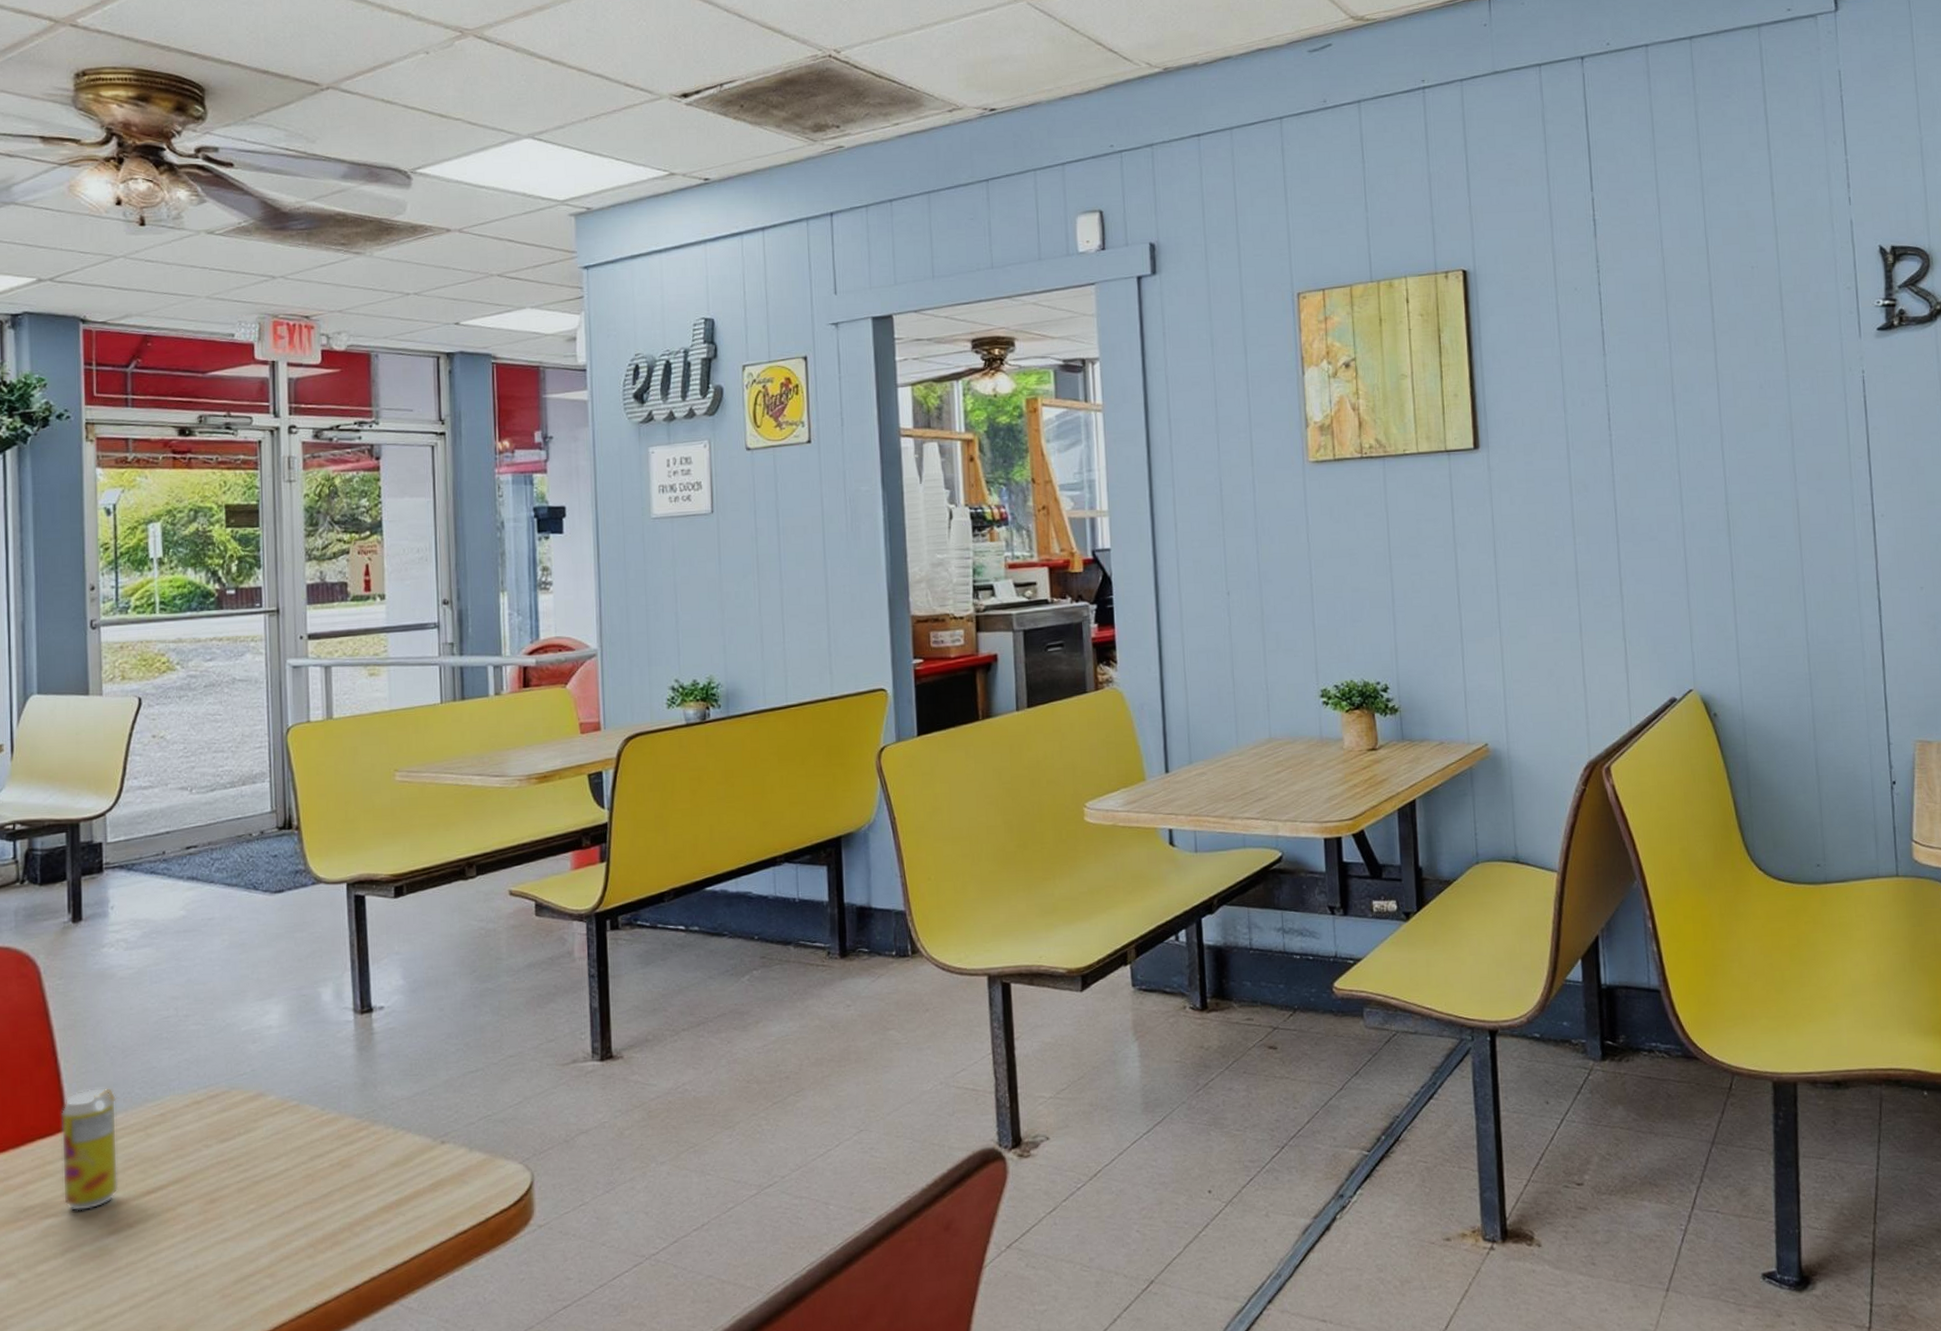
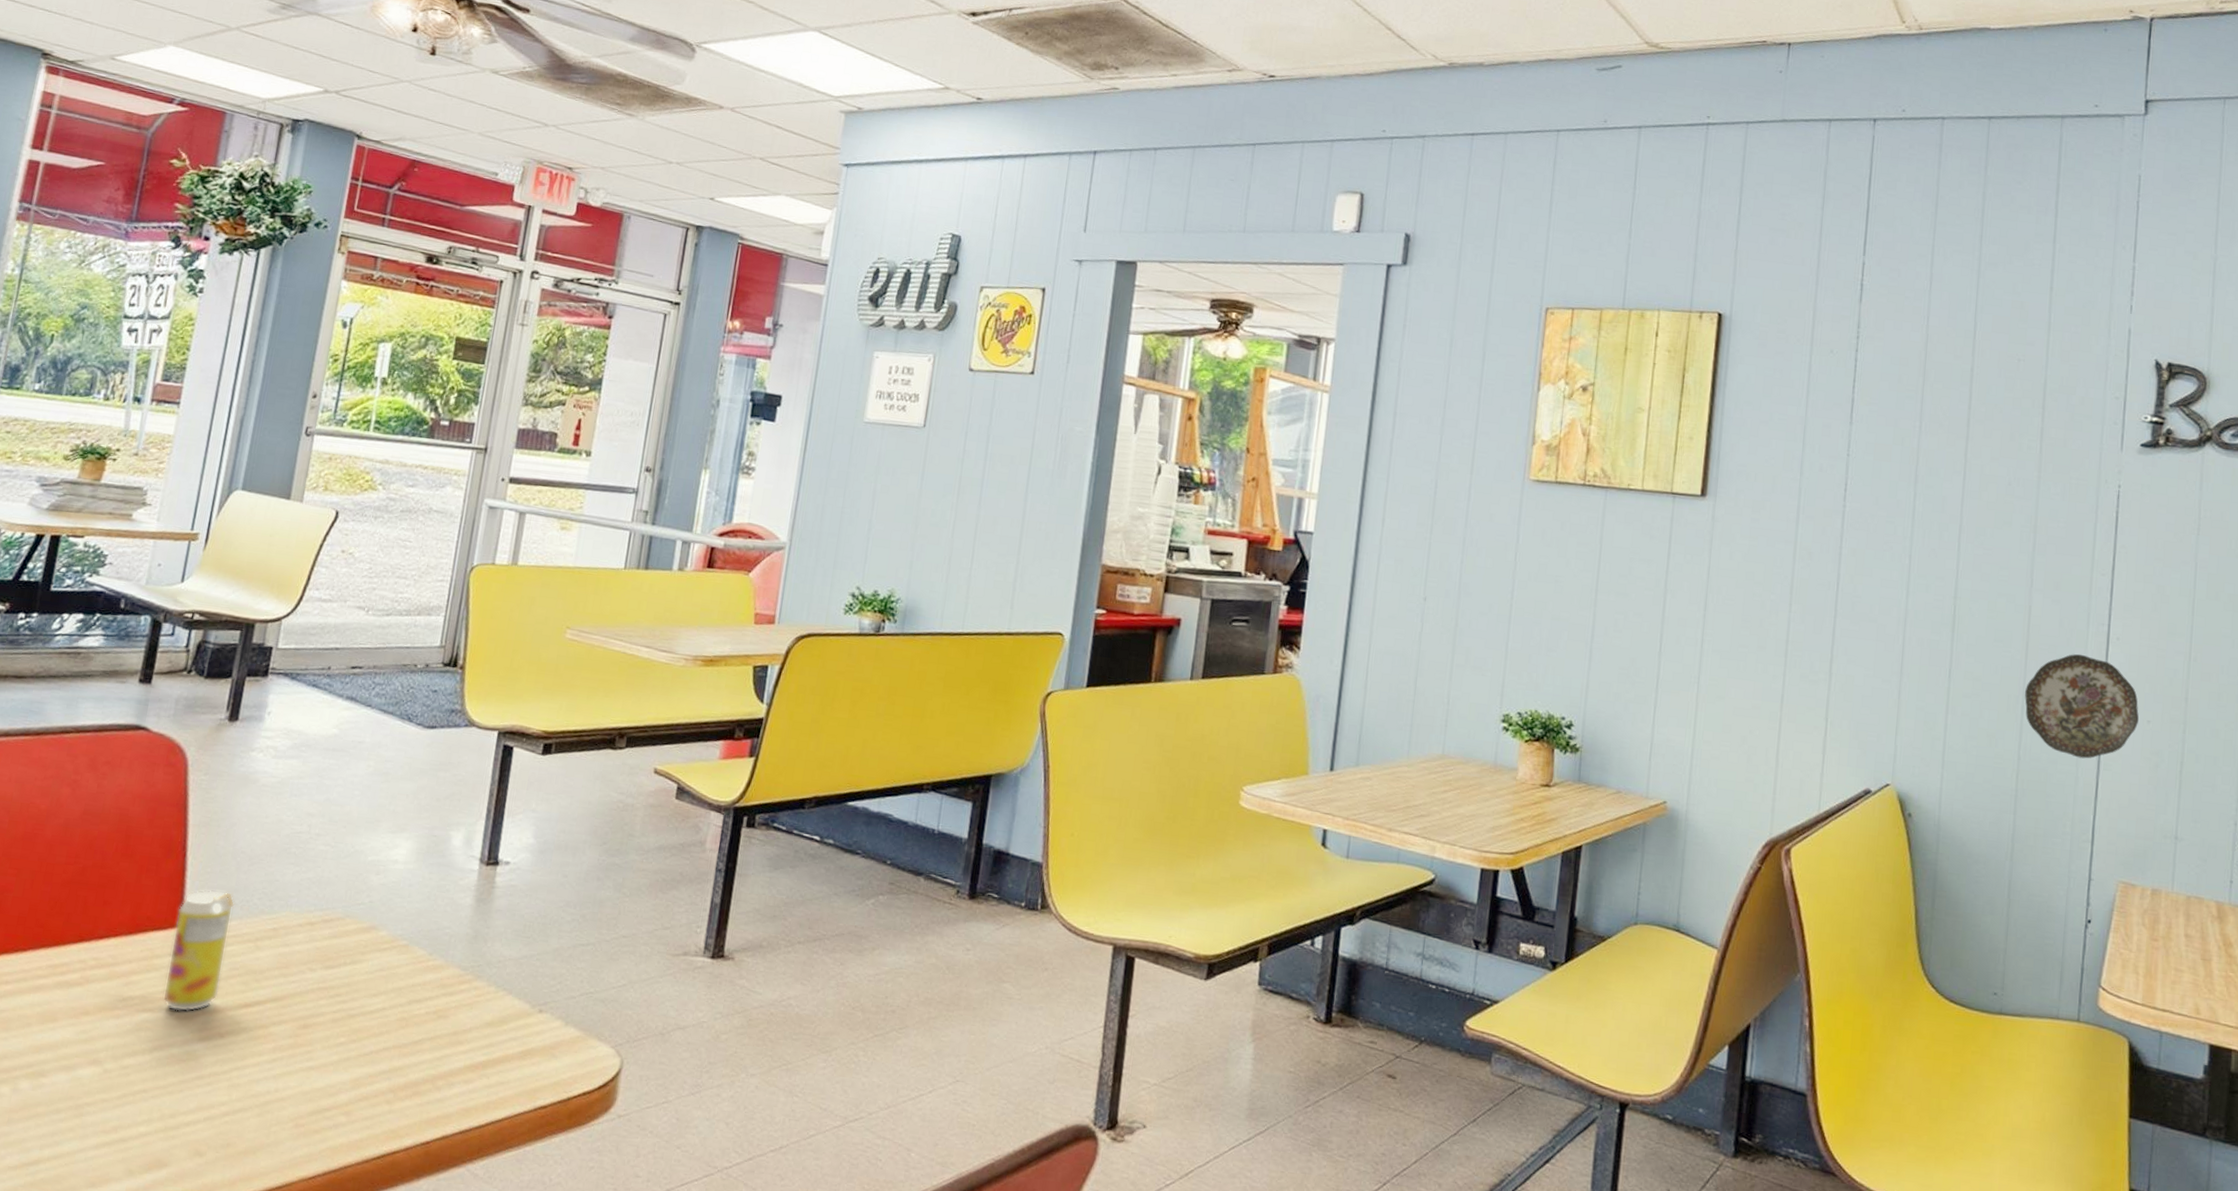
decorative plate: none [1804,536,1912,634] -> present [2025,654,2139,759]

